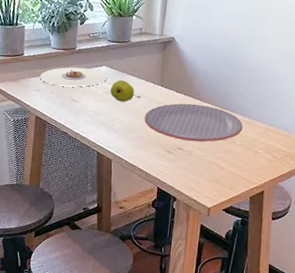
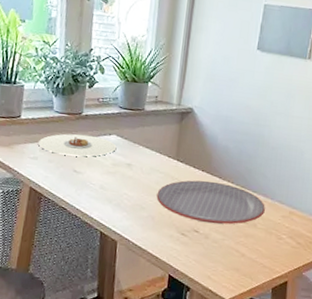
fruit: present [110,80,142,102] -> none [119,151,155,176]

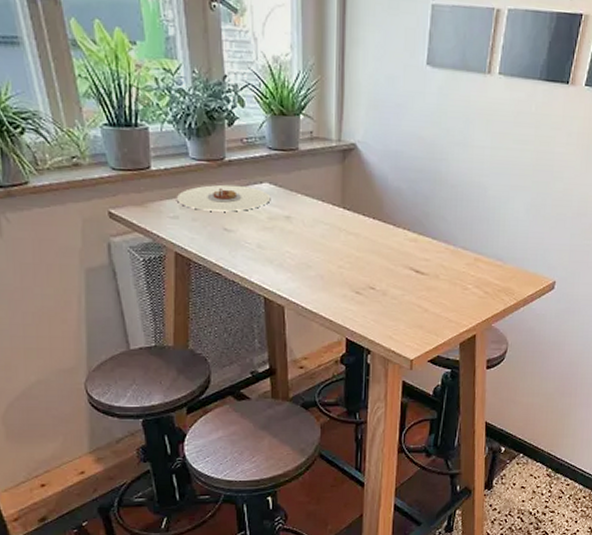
plate: present [156,180,265,225] -> none [323,229,447,279]

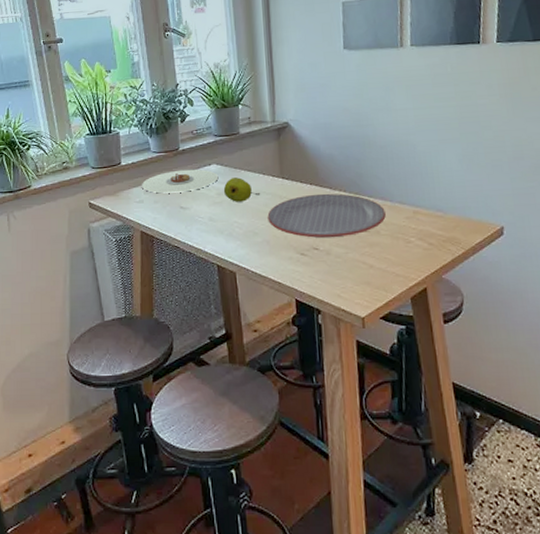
fruit: none [275,201,318,230] -> present [223,177,261,202]
plate: none [323,229,447,279] -> present [267,193,386,239]

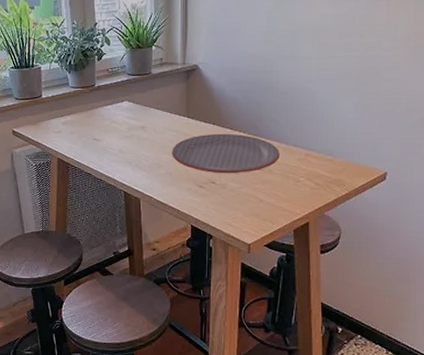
plate: present [141,169,219,194] -> none [59,104,130,126]
fruit: present [223,177,261,202] -> none [133,115,167,137]

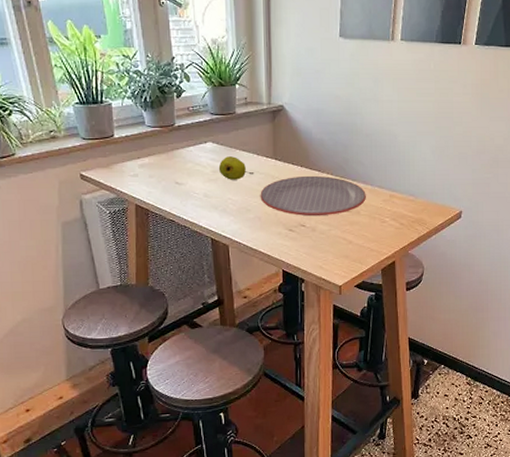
fruit: none [133,115,167,137] -> present [218,156,255,180]

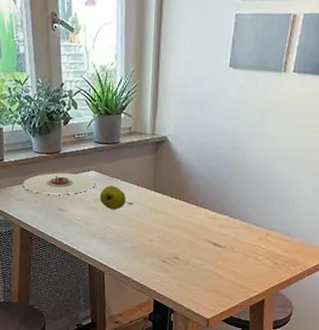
plate: none [135,146,214,168] -> present [22,172,96,195]
plate: present [260,175,366,217] -> none [137,209,242,250]

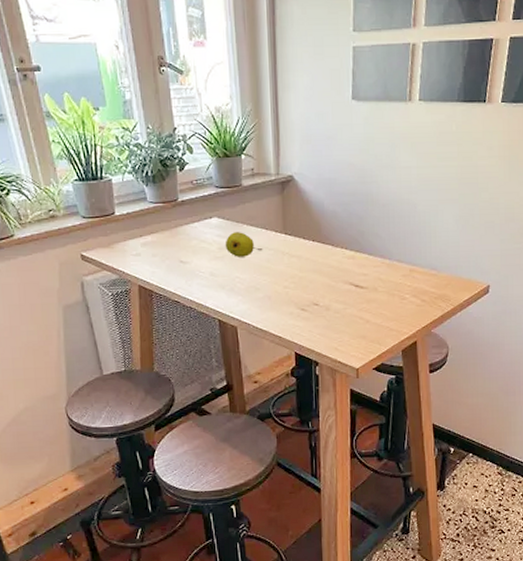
plate: present [22,172,96,195] -> none [137,221,220,247]

